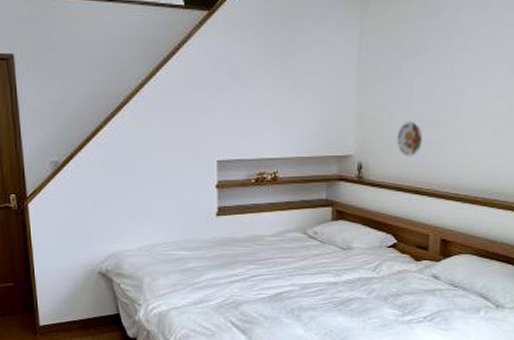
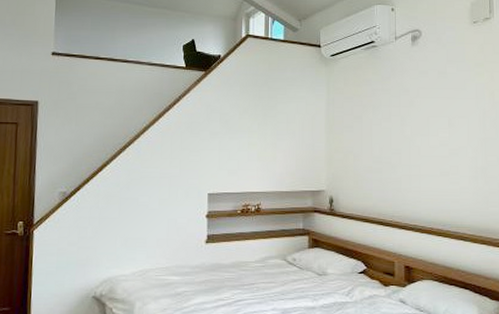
decorative plate: present [396,121,424,157] -> none [361,163,383,193]

